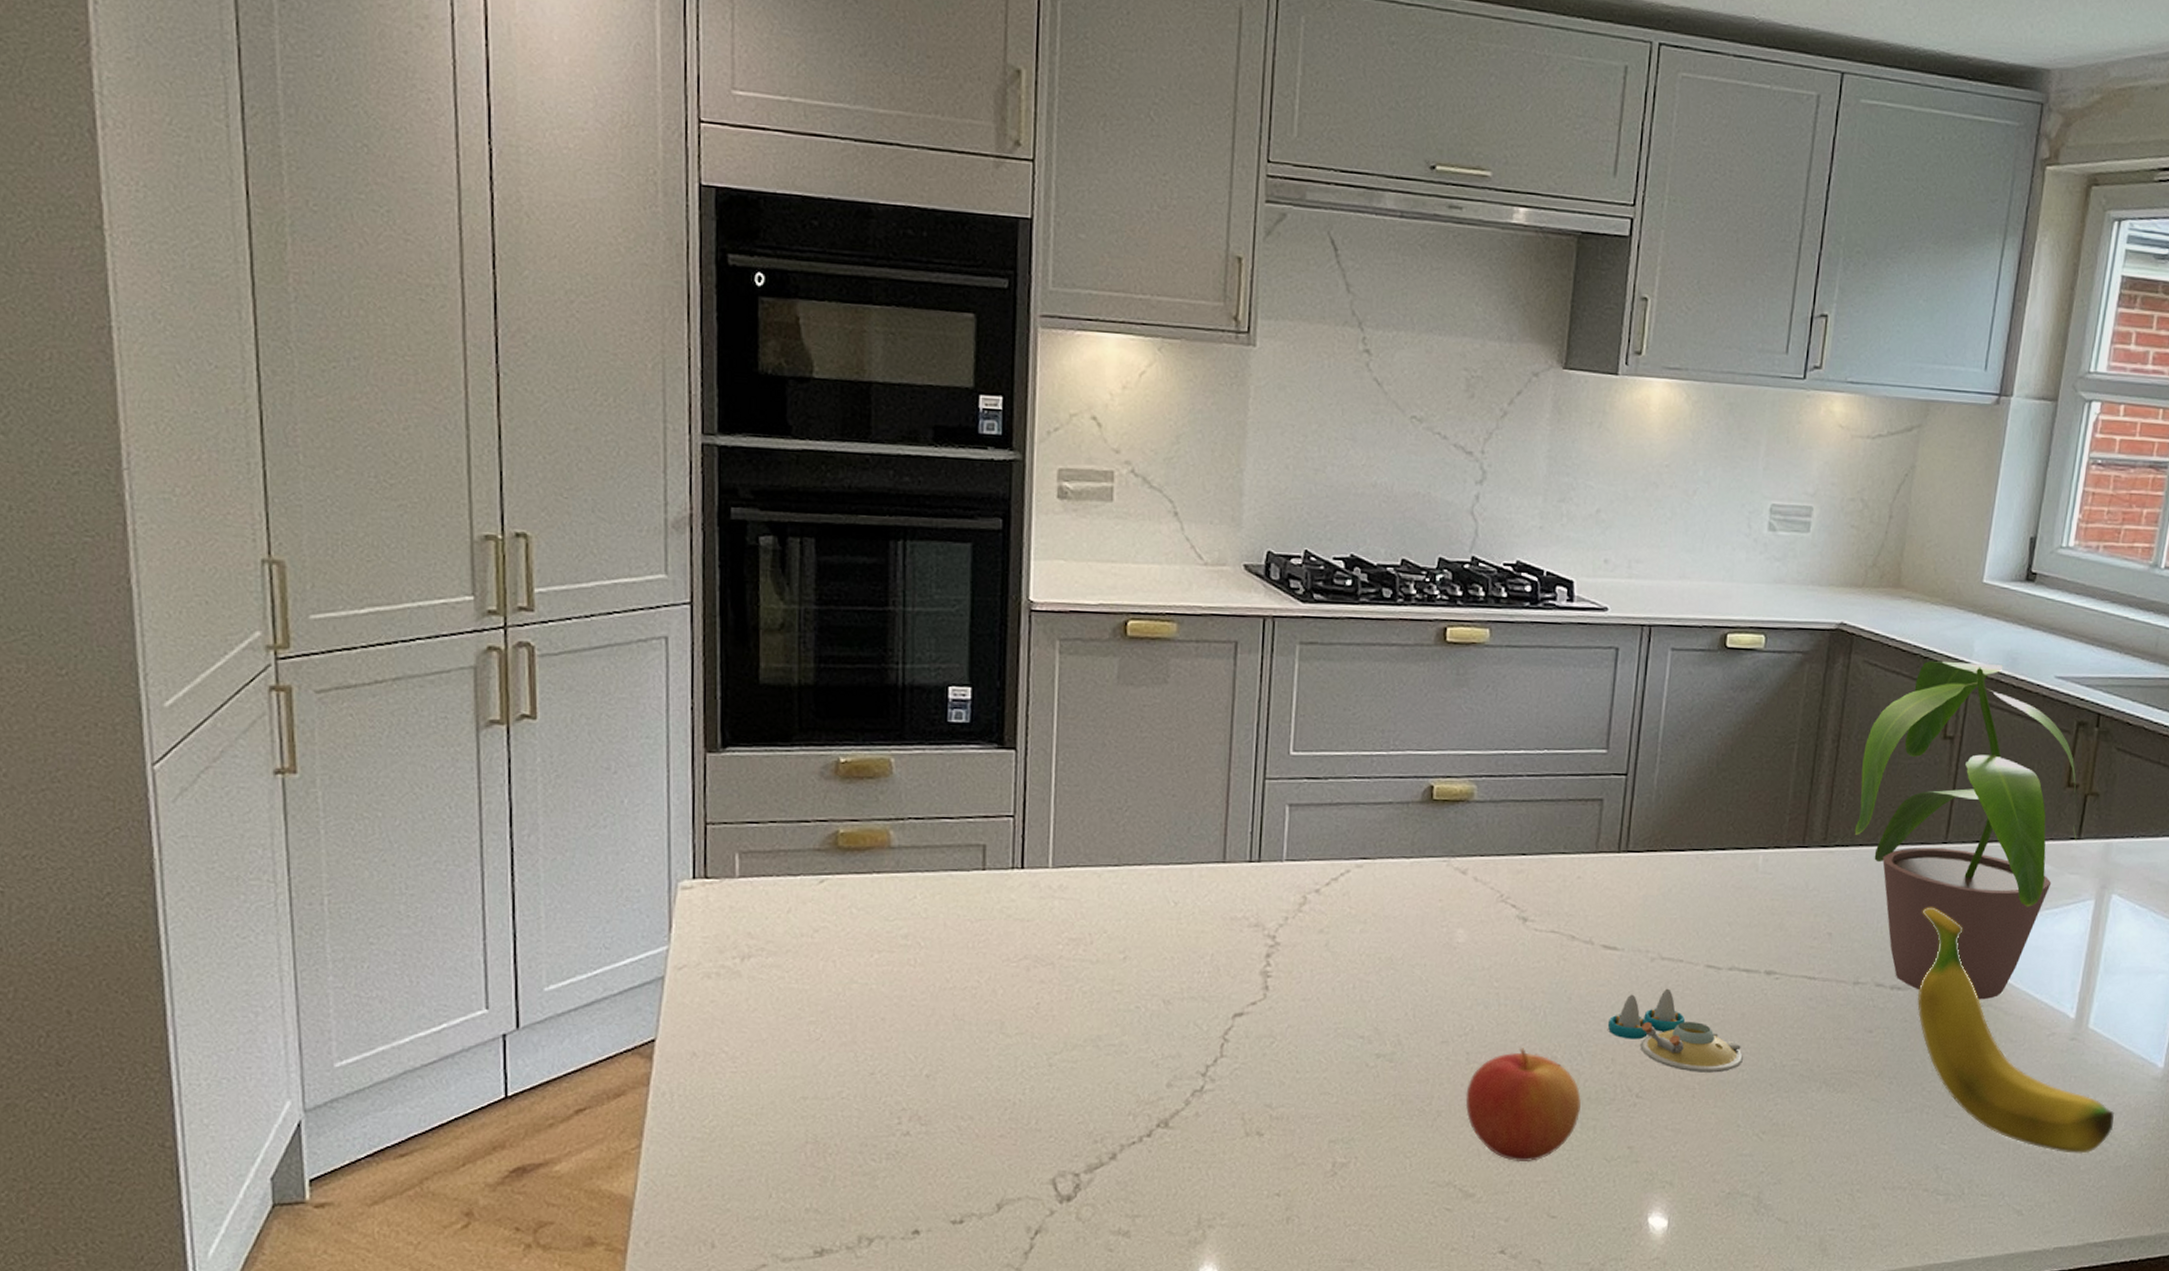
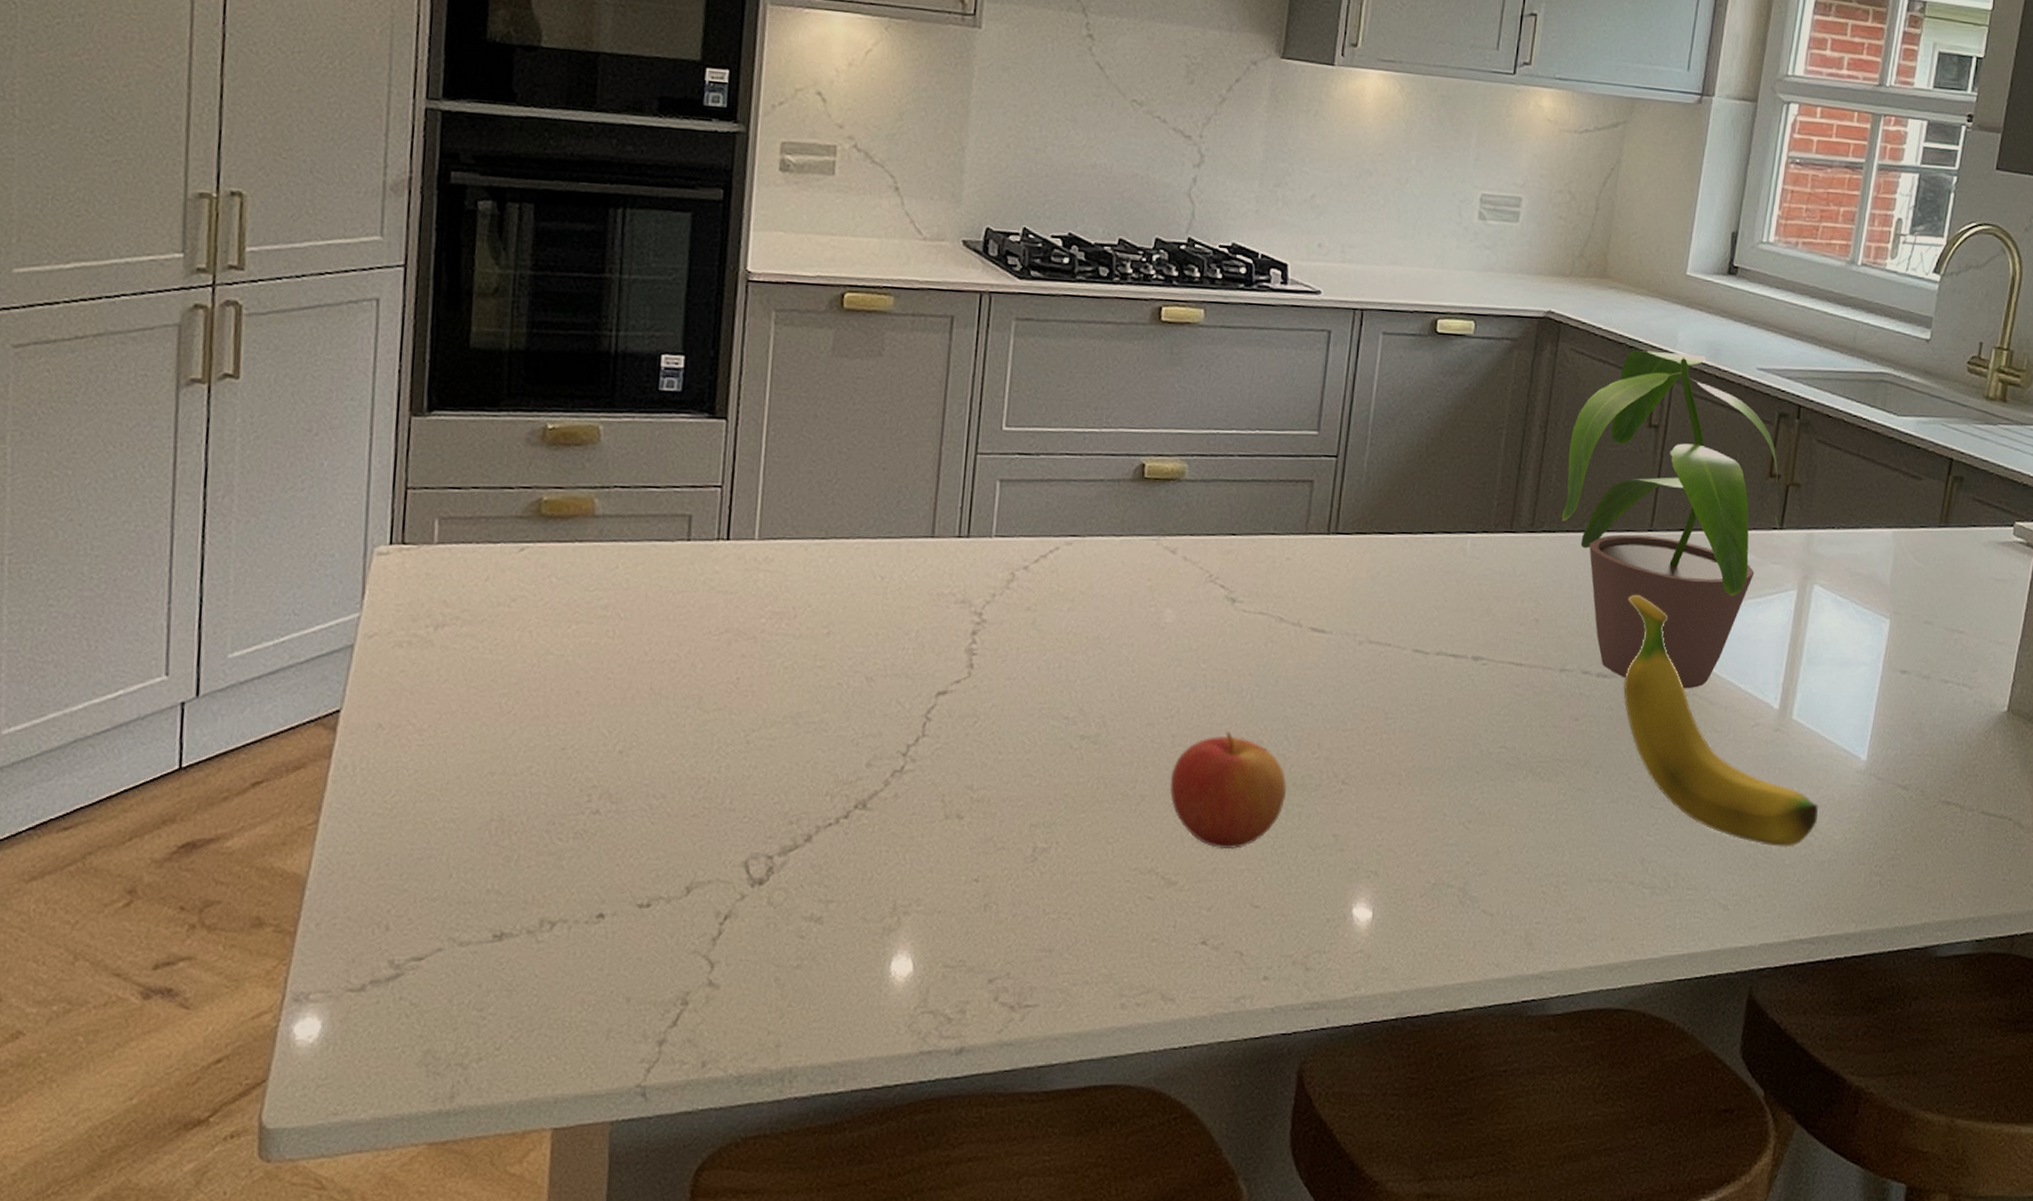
salt and pepper shaker set: present [1607,988,1743,1073] -> none [1314,672,1450,760]

